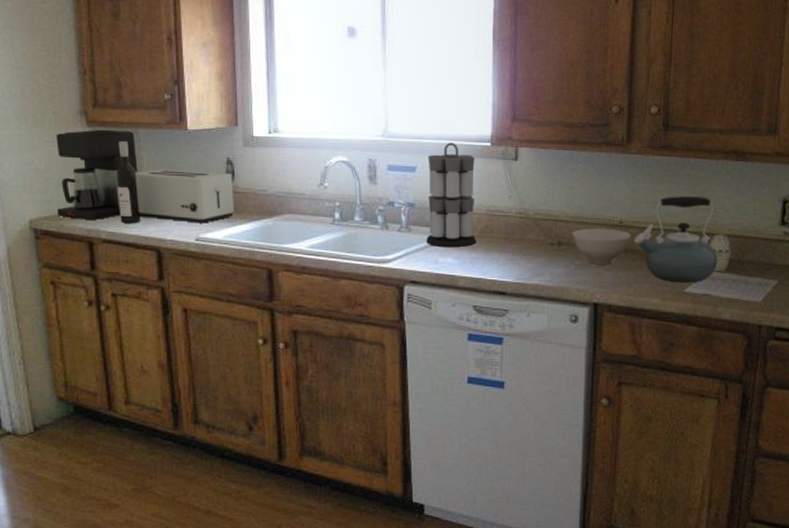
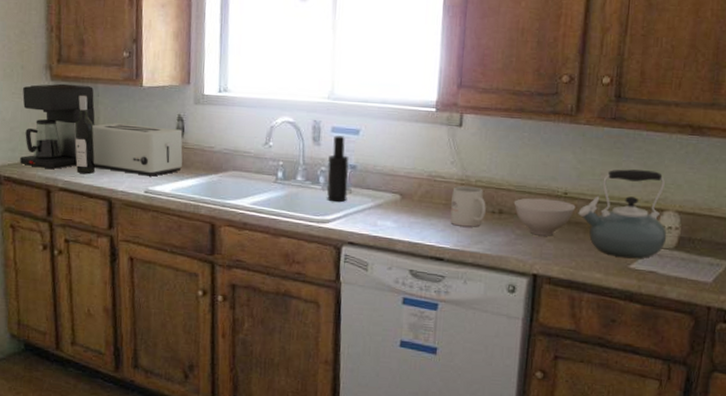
soap dispenser: none [386,173,407,240] -> present [327,135,349,202]
spice rack: present [426,142,477,247] -> none [366,106,419,211]
mug: none [510,219,545,260] -> present [450,186,486,227]

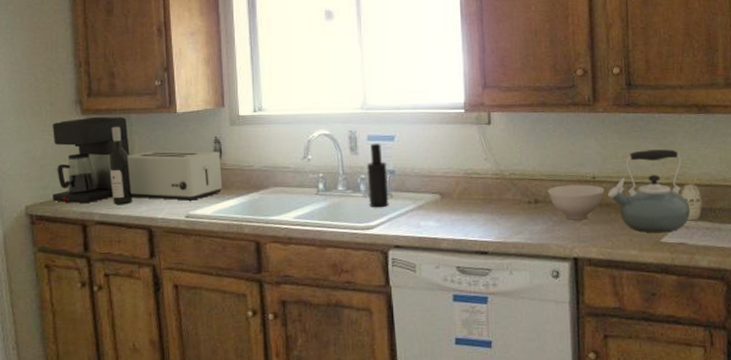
mug: present [450,186,486,227] -> none [488,179,523,219]

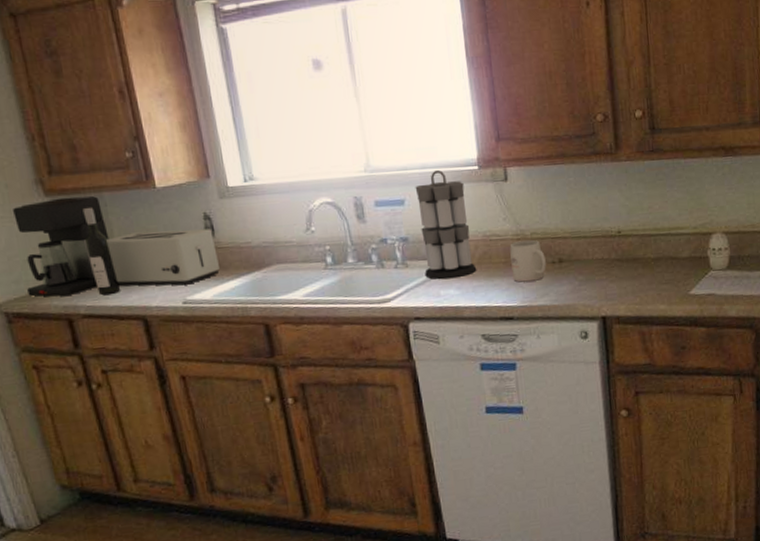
soap dispenser: present [367,143,389,207] -> none [377,209,405,279]
spice rack: none [405,110,457,211] -> present [415,169,477,279]
mug: none [488,179,523,219] -> present [509,239,547,282]
bowl: present [547,184,605,220] -> none [571,239,631,278]
kettle: present [607,149,691,233] -> none [634,196,719,286]

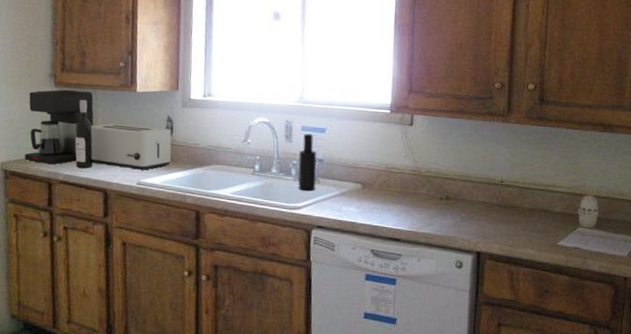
soap dispenser: none [377,209,405,279] -> present [298,133,317,191]
spice rack: present [415,169,477,279] -> none [332,108,376,198]
mug: present [509,239,547,282] -> none [404,176,435,212]

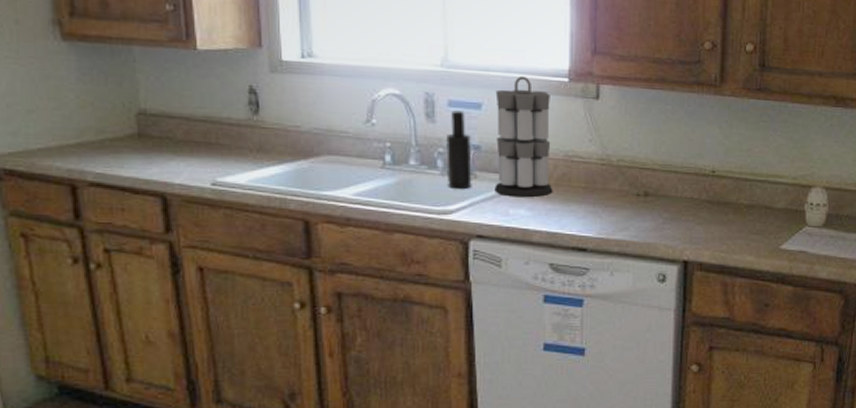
coffee maker: present [24,89,94,165] -> none [21,44,133,159]
bottle: present [75,99,93,169] -> none [103,59,140,164]
toaster: present [91,123,172,170] -> none [130,96,261,164]
spice rack: none [332,108,376,198] -> present [494,75,553,197]

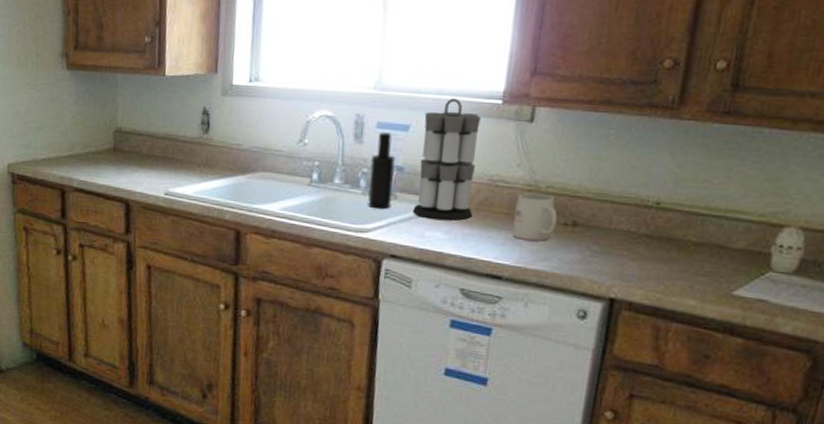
mug: none [591,166,630,212] -> present [512,192,557,241]

